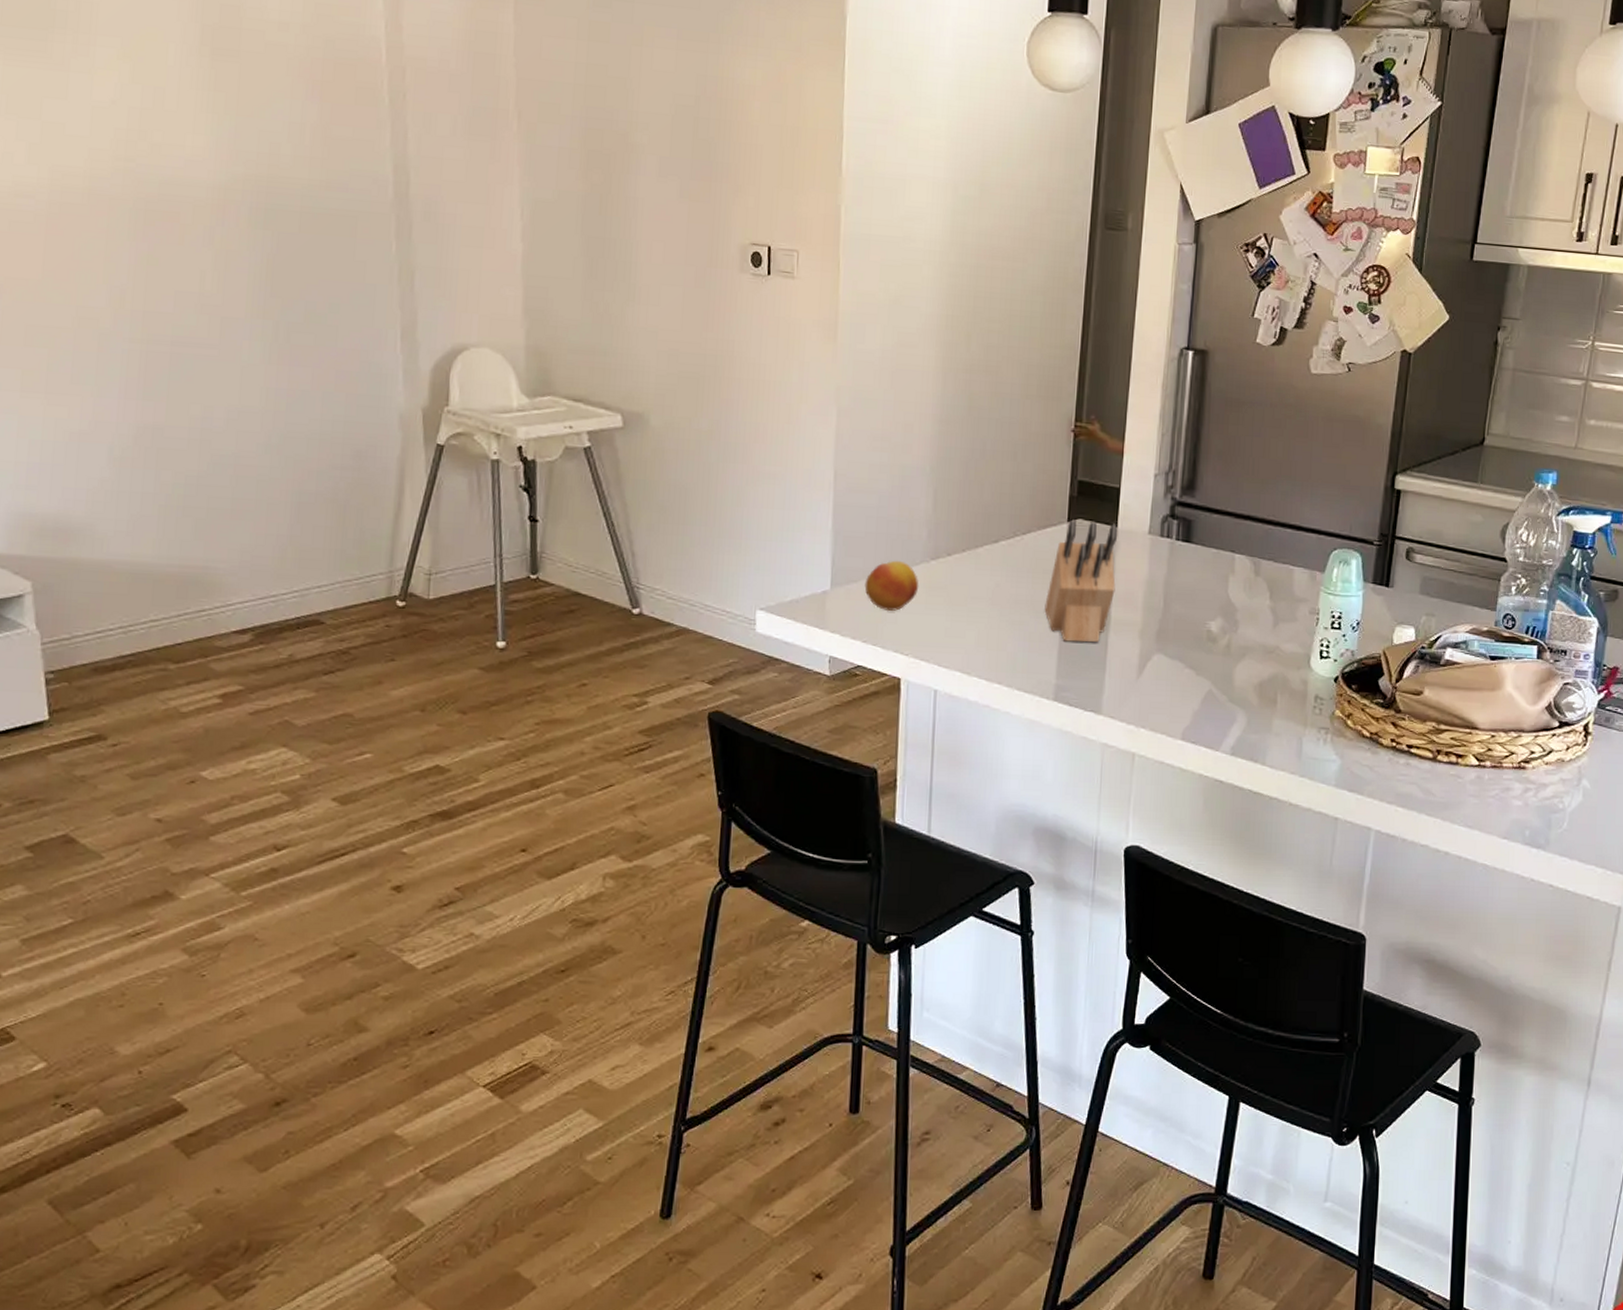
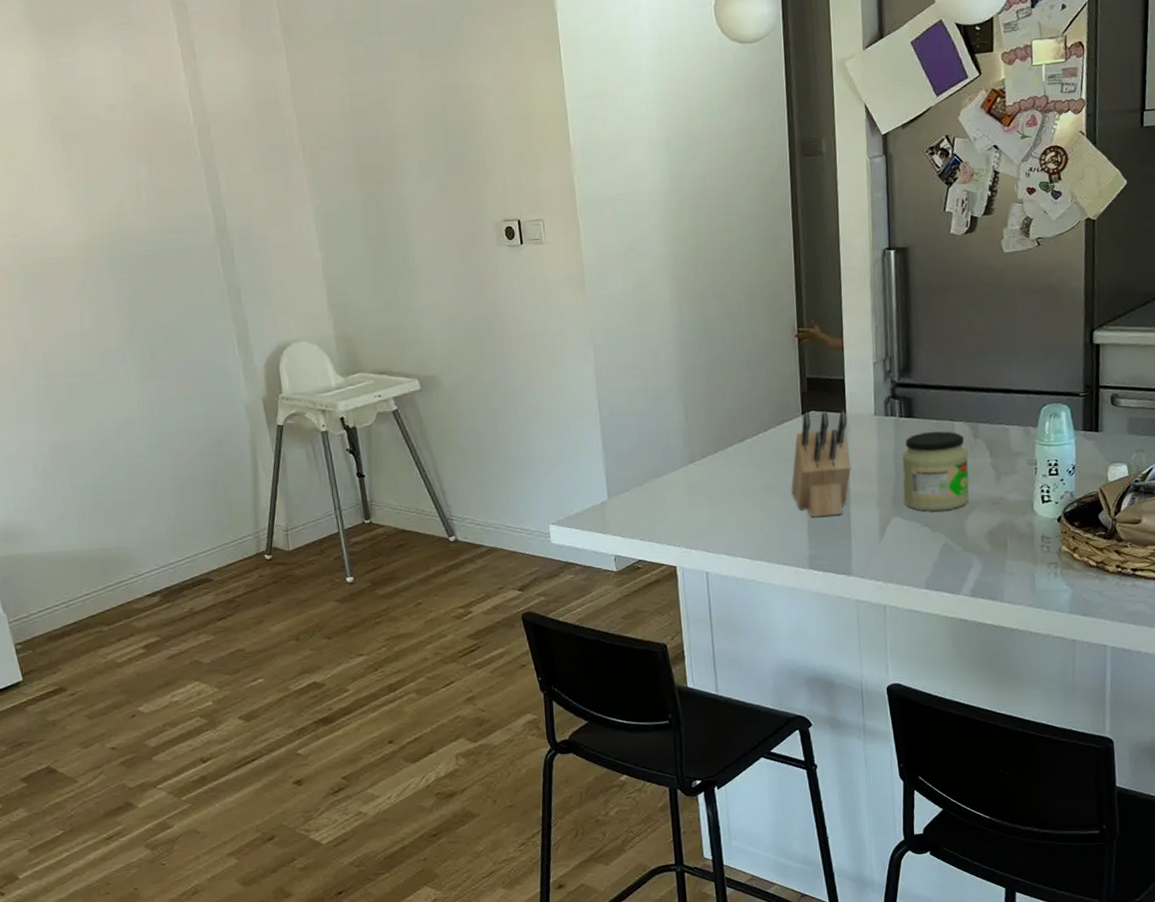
fruit: present [864,560,919,611] -> none [635,467,682,511]
jar: none [1169,561,1246,653] -> present [902,431,970,512]

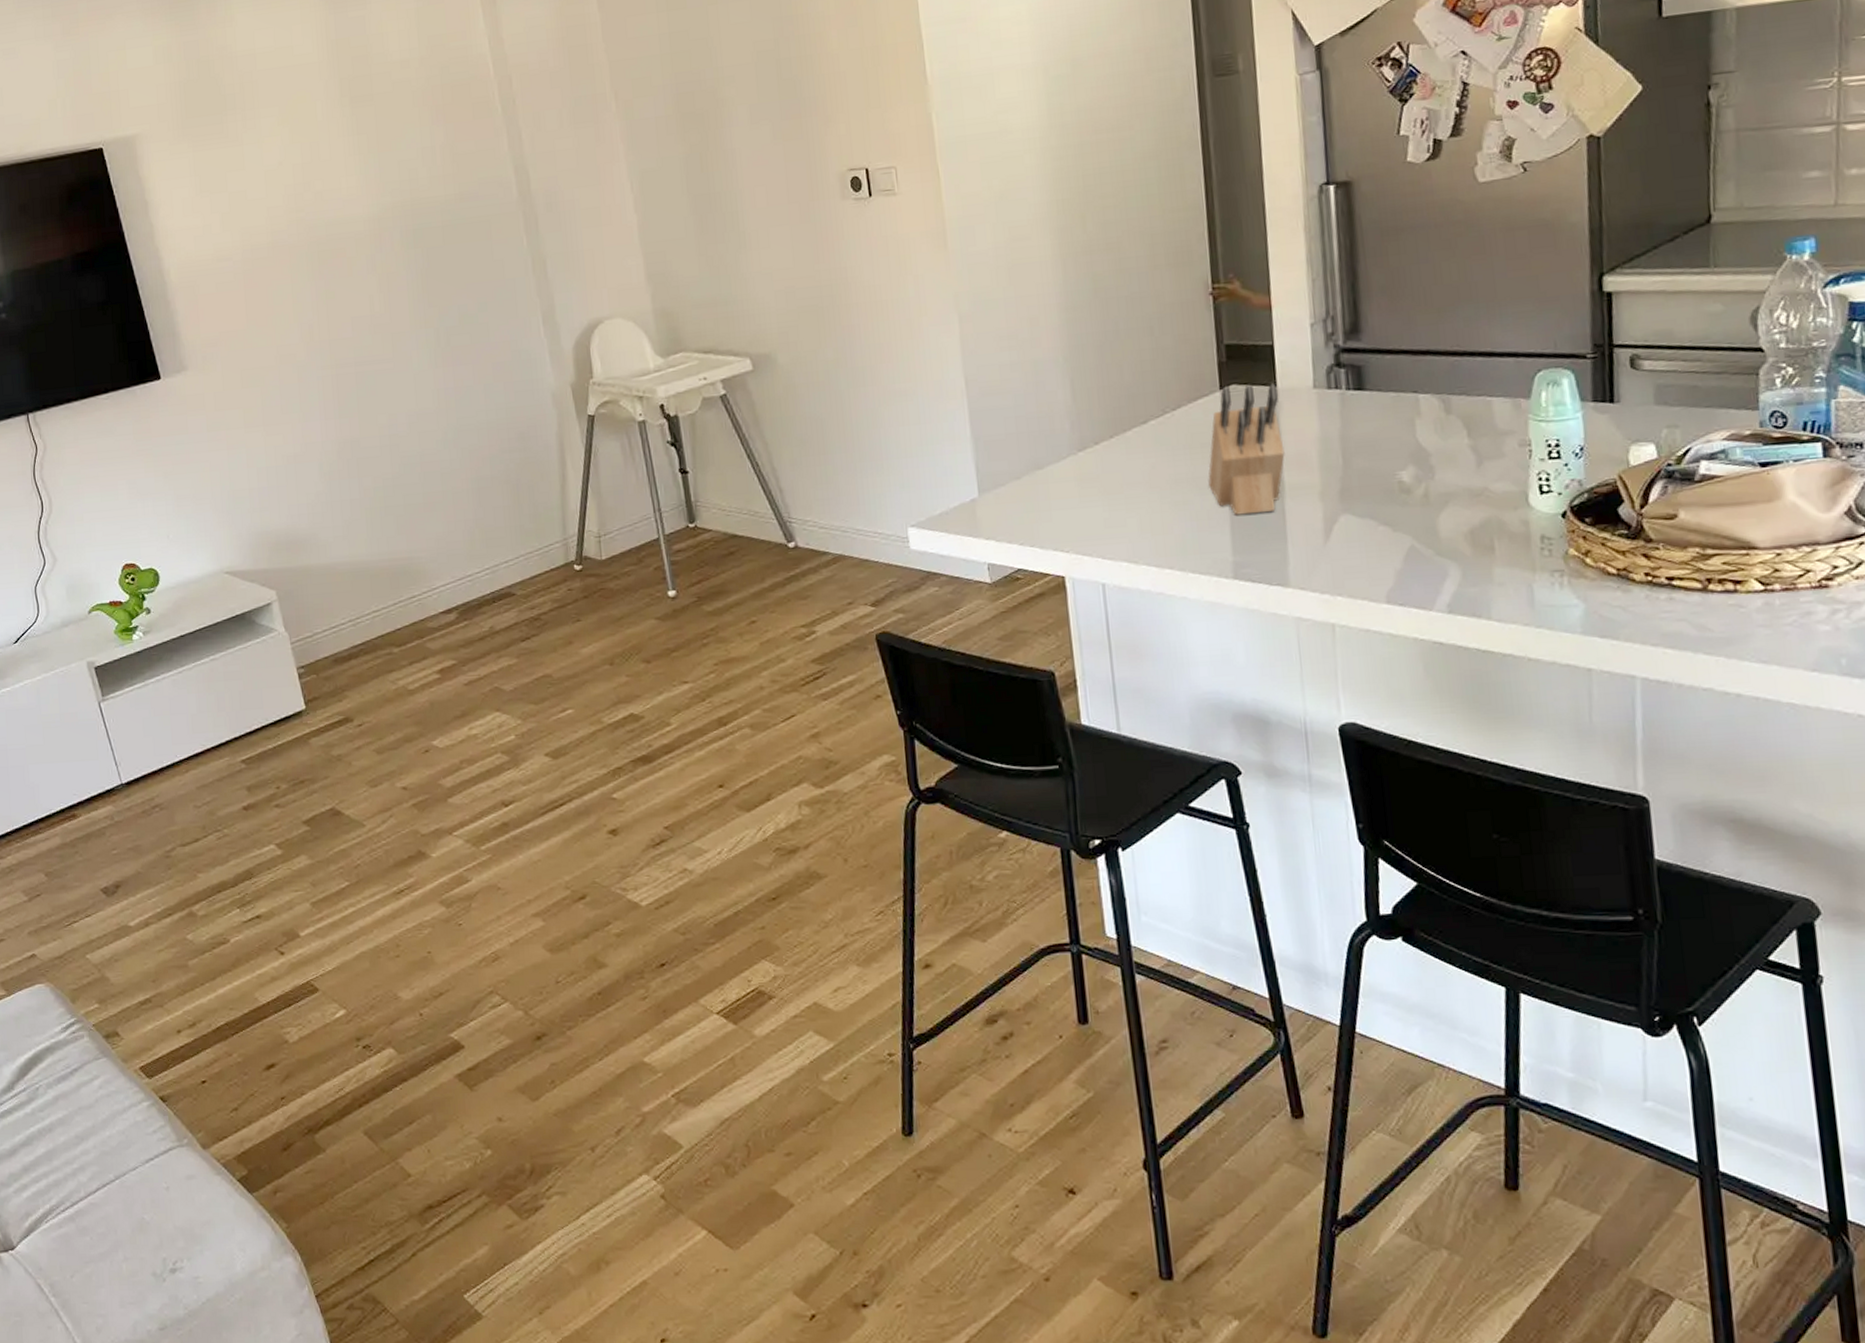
jar: present [902,431,970,512] -> none [1351,406,1442,507]

